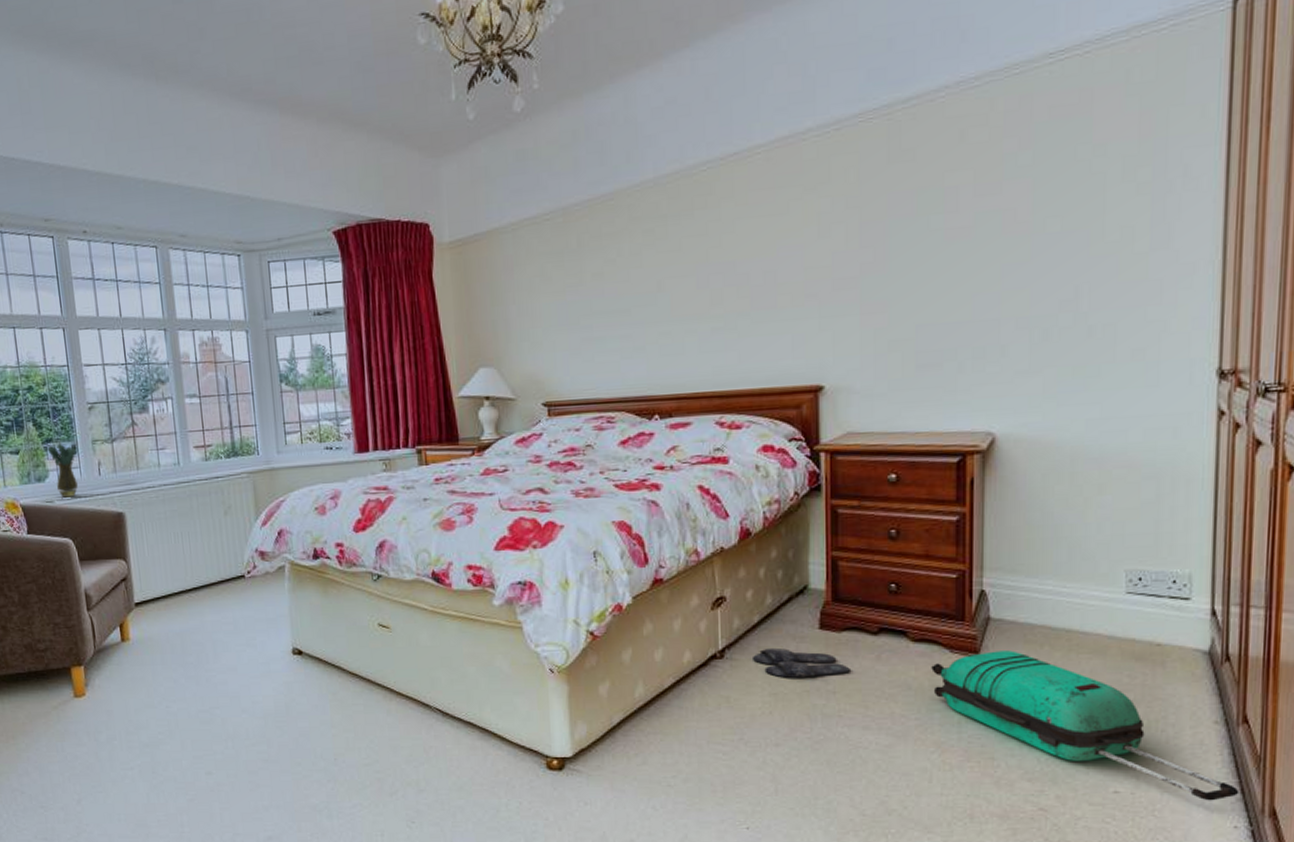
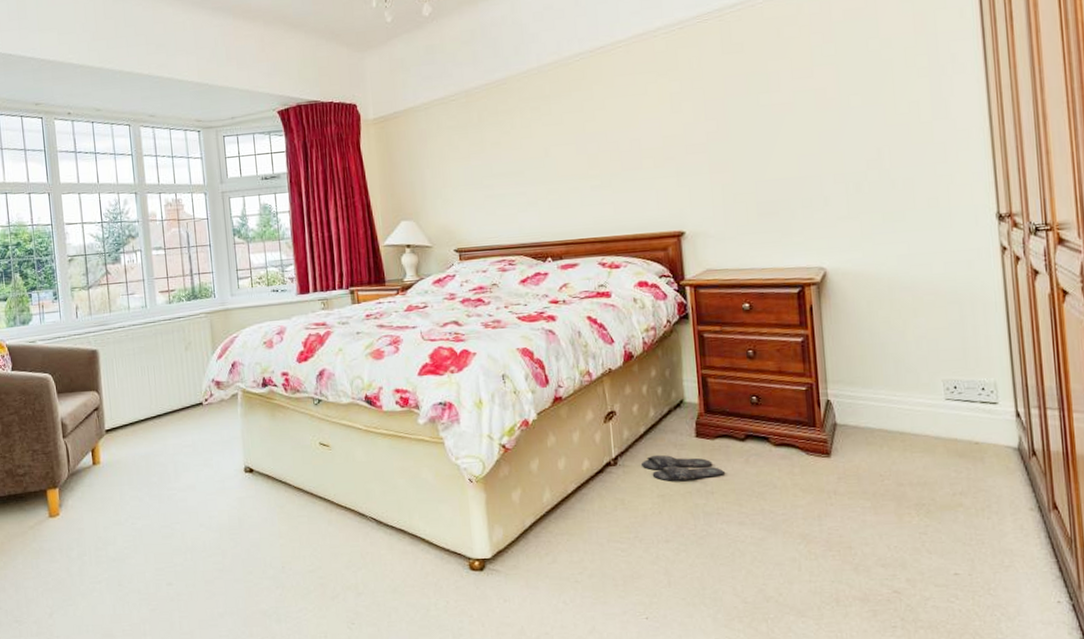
vase: present [45,441,79,498] -> none [29,289,58,338]
suitcase: present [931,650,1240,801] -> none [792,451,1058,580]

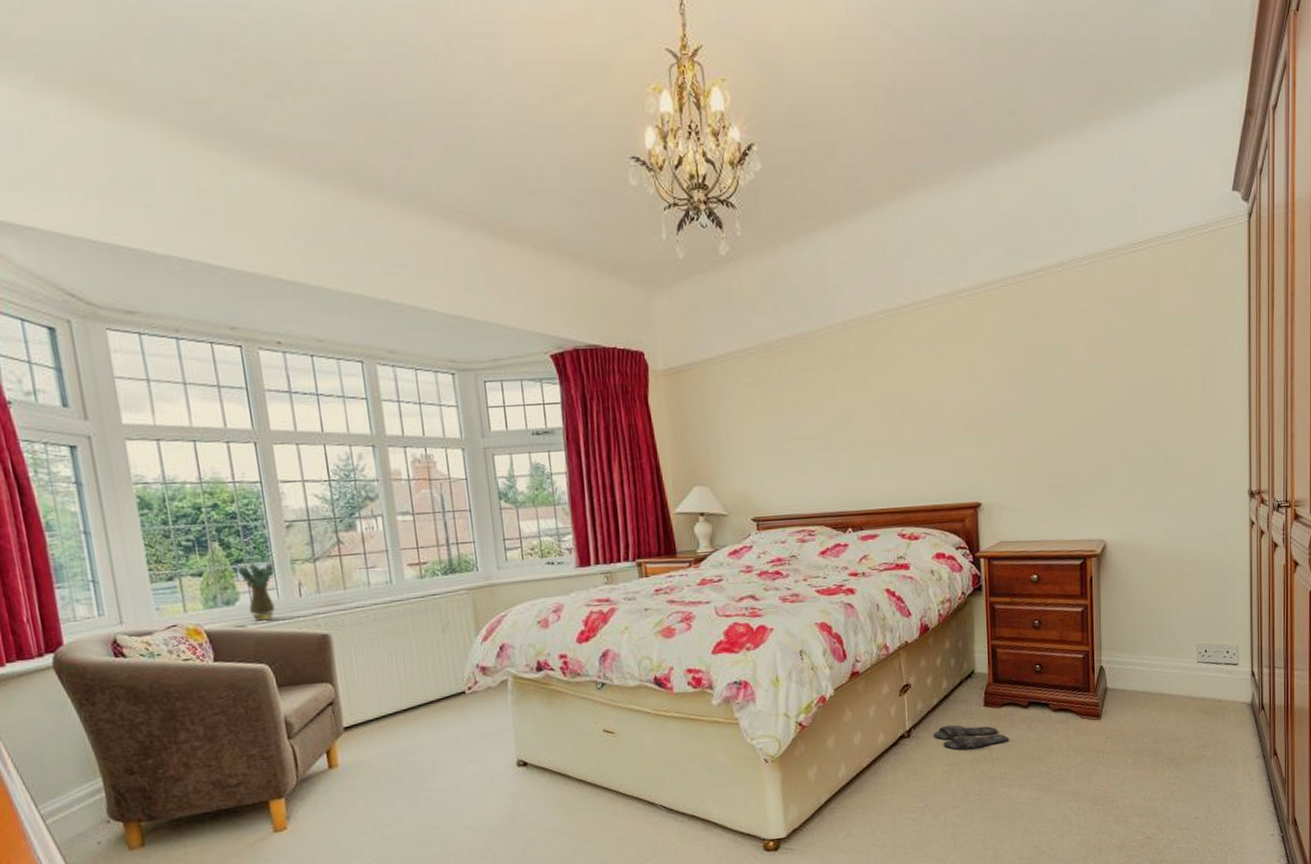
vase: none [29,289,58,338] -> present [234,562,276,621]

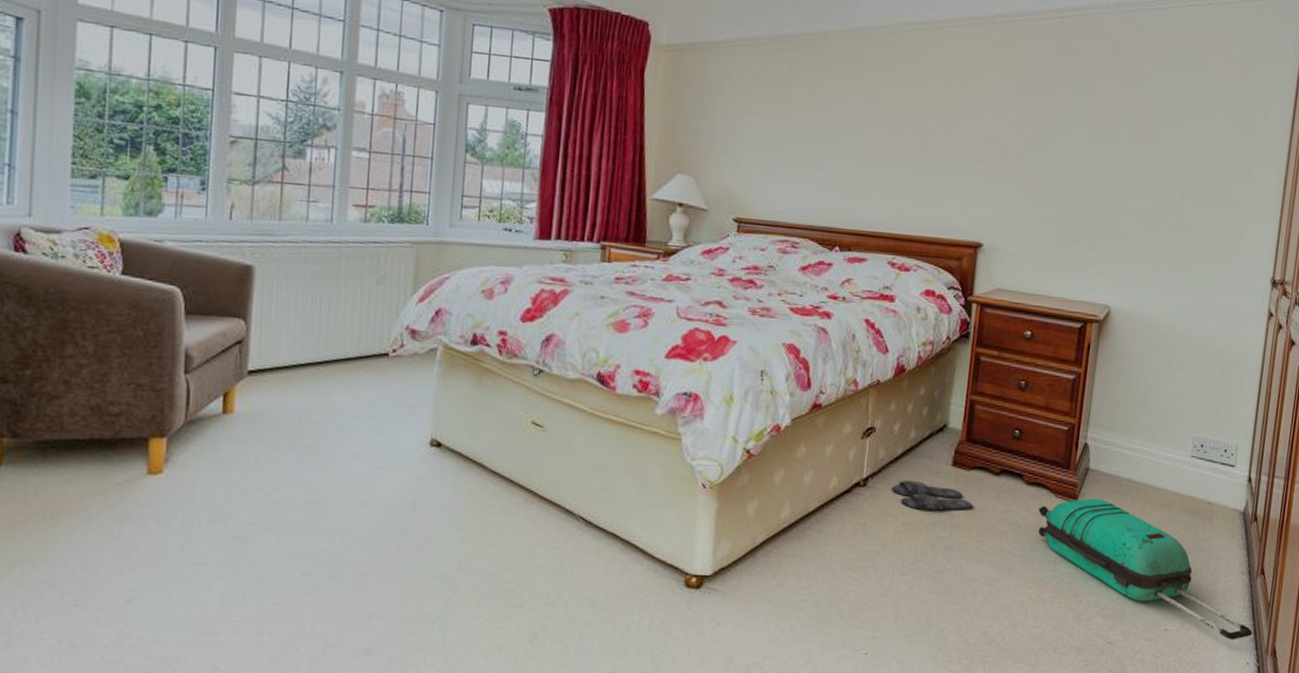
vase: present [234,562,276,621] -> none [164,173,207,240]
suitcase: none [1067,713,1274,818] -> present [1037,498,1253,640]

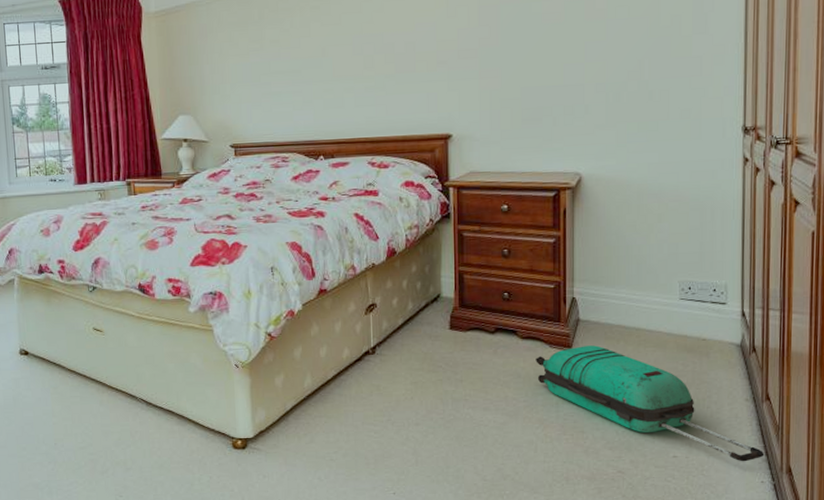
slippers: present [892,479,973,512] -> none [398,345,474,371]

